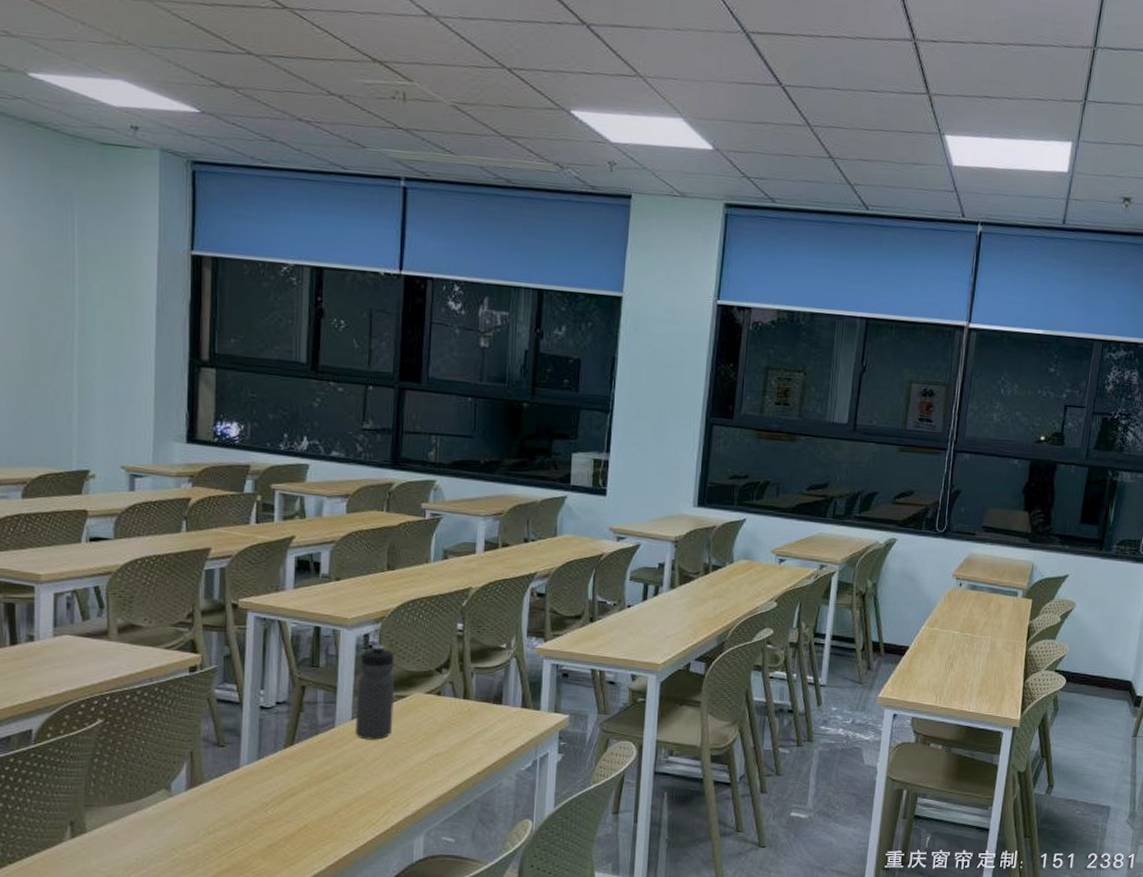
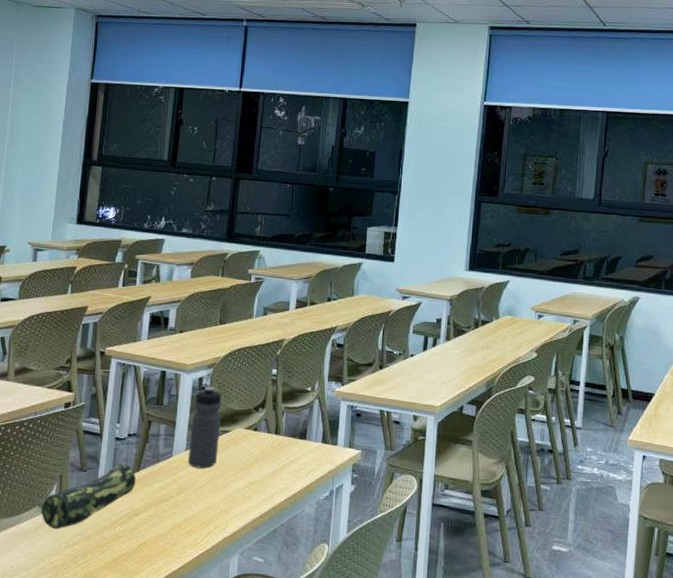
pencil case: none [168,734,291,815] -> present [41,461,137,530]

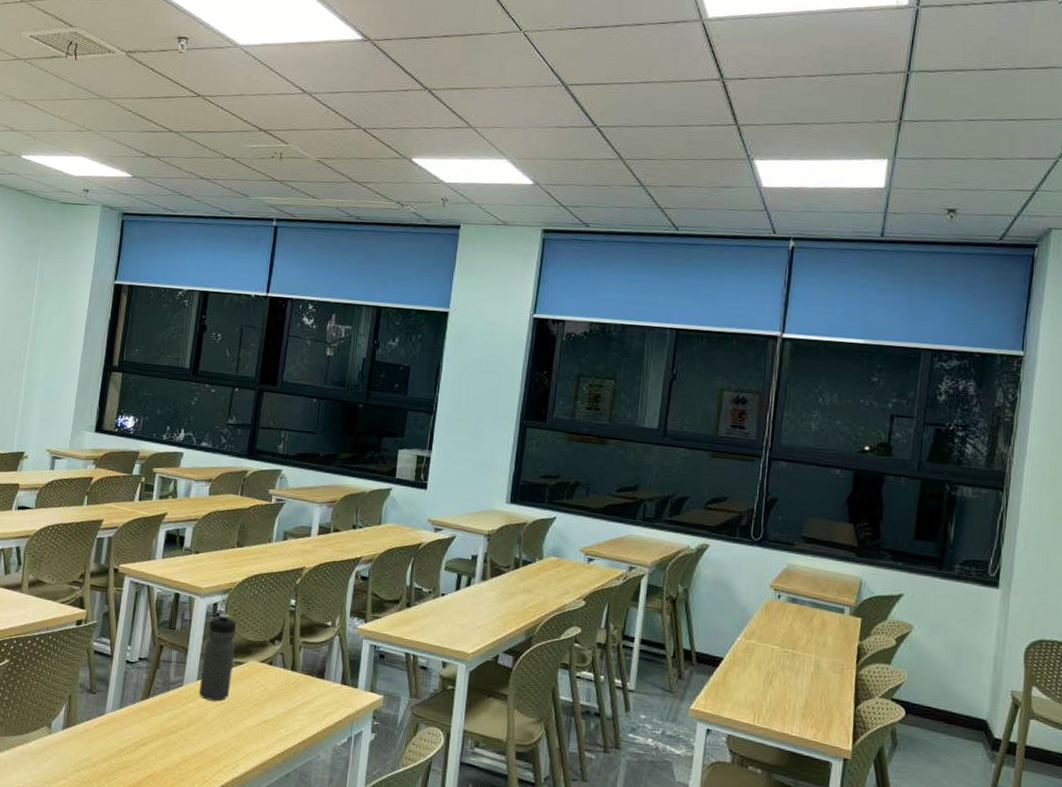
pencil case: present [41,461,137,530] -> none [49,686,146,753]

